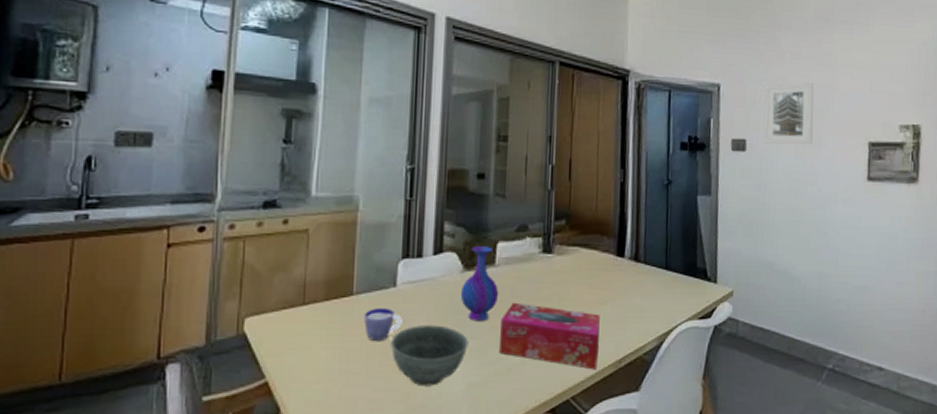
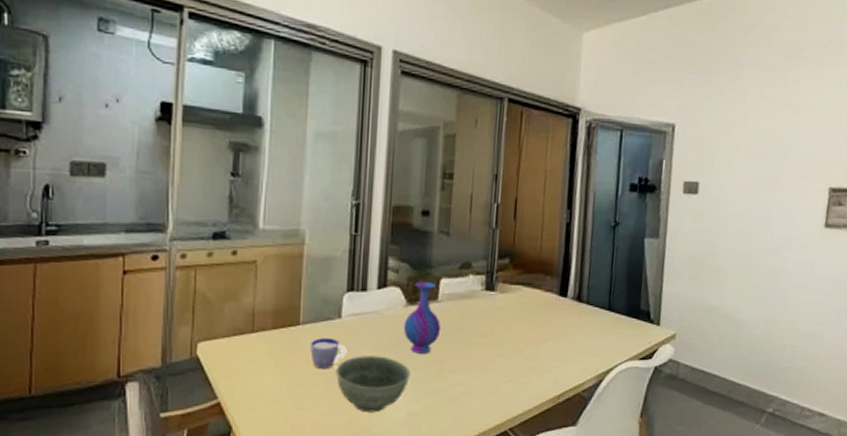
tissue box: present [499,302,600,370] -> none [440,337,540,404]
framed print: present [764,83,814,145] -> none [718,124,775,189]

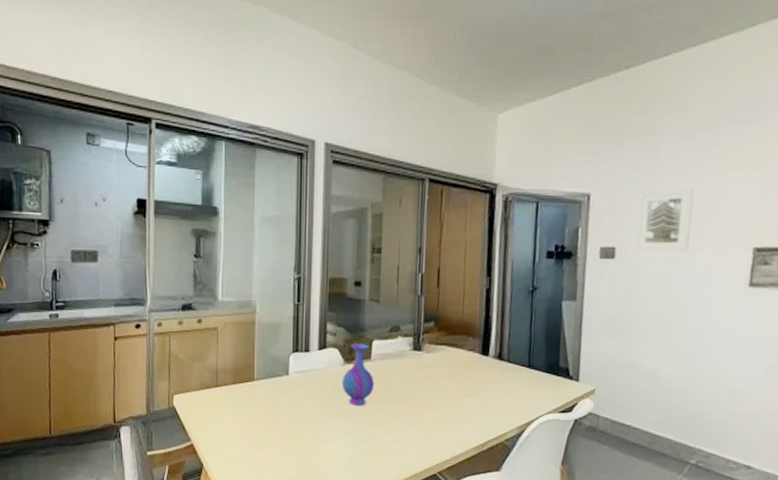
cup: present [310,338,347,370] -> none [264,392,294,418]
bowl: present [335,355,411,413] -> none [285,407,350,455]
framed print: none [718,124,775,189] -> present [635,189,694,252]

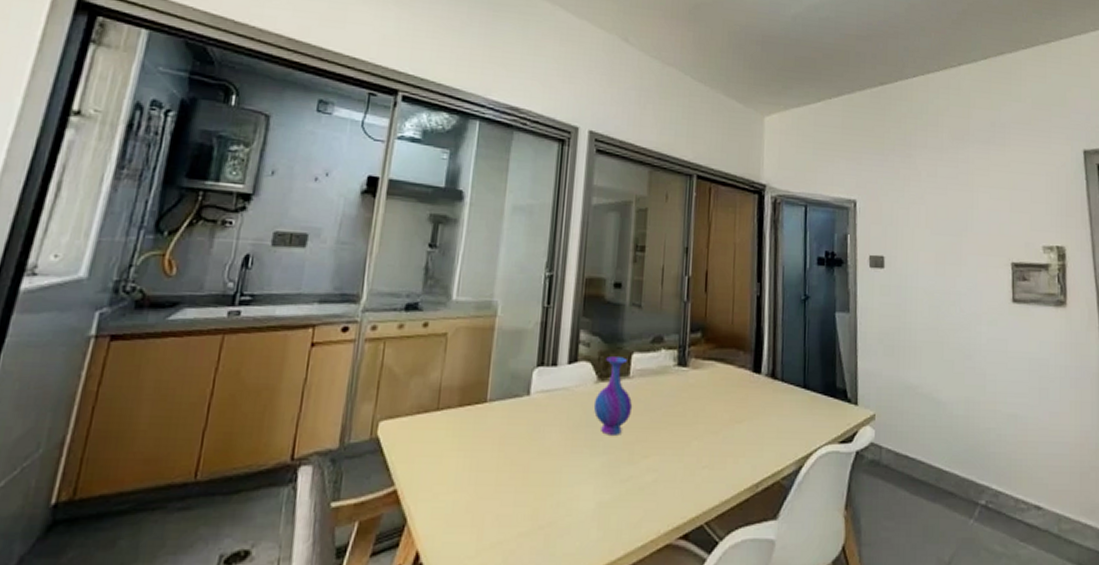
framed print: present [635,189,694,252] -> none [901,201,953,264]

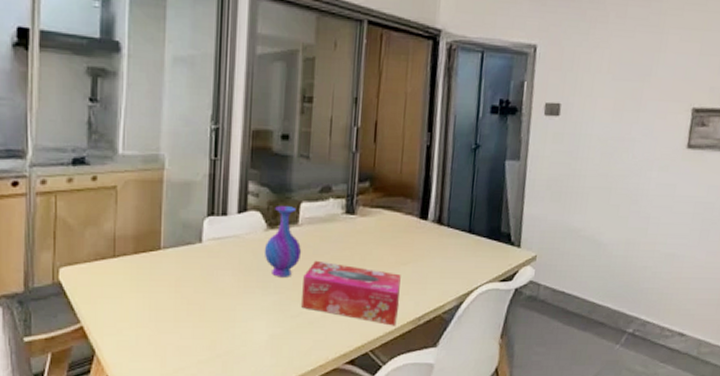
tissue box: none [632,416,736,494] -> present [301,260,401,326]

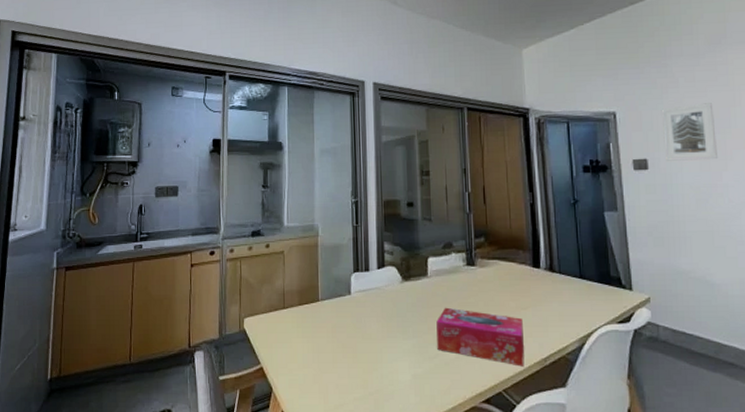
vase: present [264,206,302,277] -> none [401,261,433,323]
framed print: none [579,45,638,110] -> present [661,103,717,161]

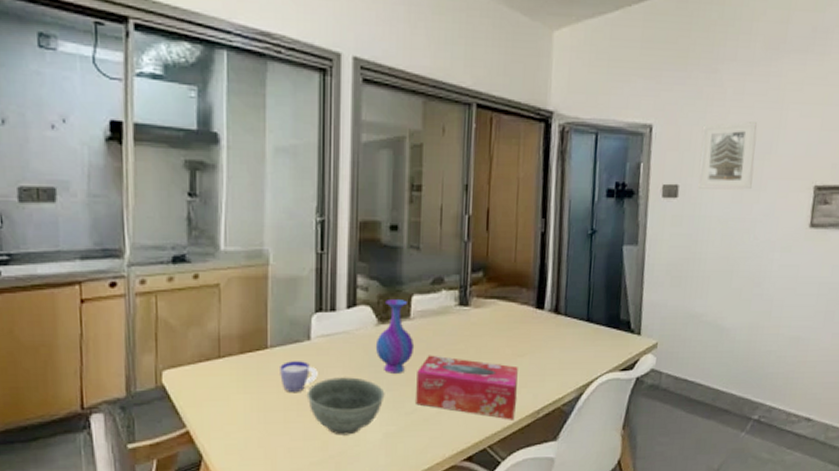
cup: none [328,312,357,338] -> present [280,361,318,393]
bowl: none [349,325,411,375] -> present [306,377,385,435]
vase: none [401,261,433,323] -> present [375,300,415,373]

